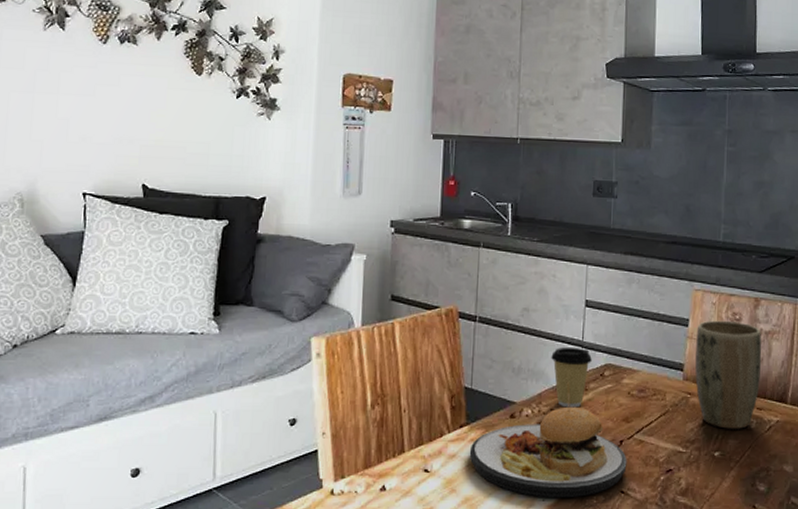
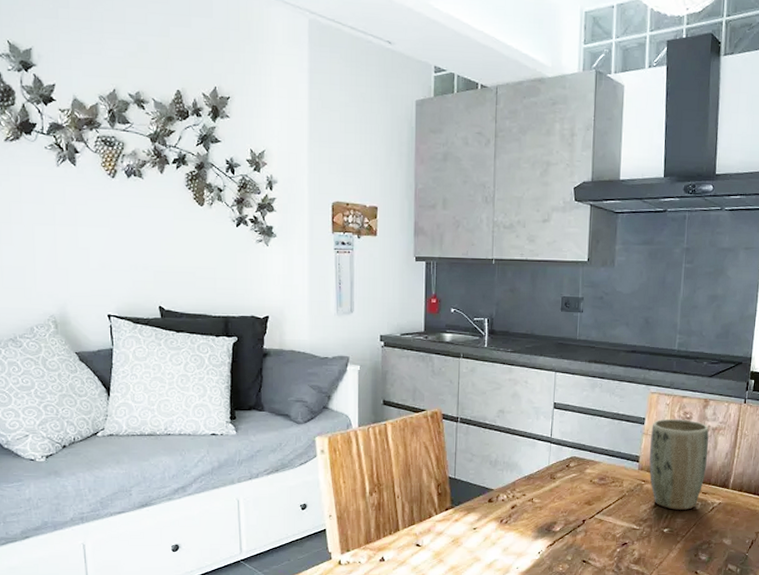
plate: present [469,382,627,498] -> none [454,472,589,567]
coffee cup: present [551,346,592,408] -> none [523,442,559,493]

